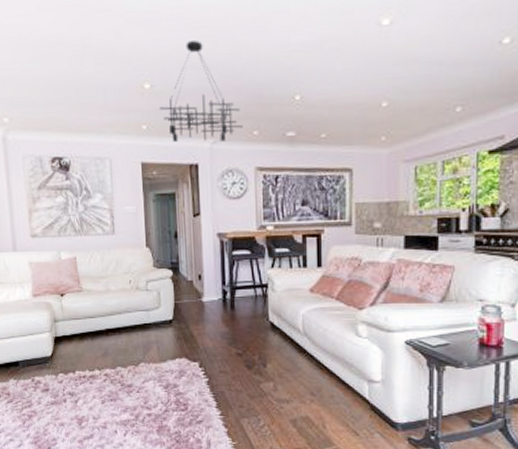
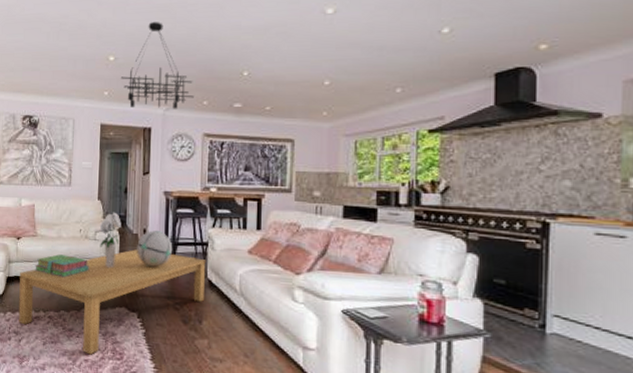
coffee table: none [67,297,267,409] -> present [18,249,206,355]
stack of books: none [84,309,144,333] -> present [35,254,89,278]
bouquet: none [150,259,174,318] -> present [99,212,121,268]
decorative sphere: none [193,276,232,315] -> present [137,231,173,268]

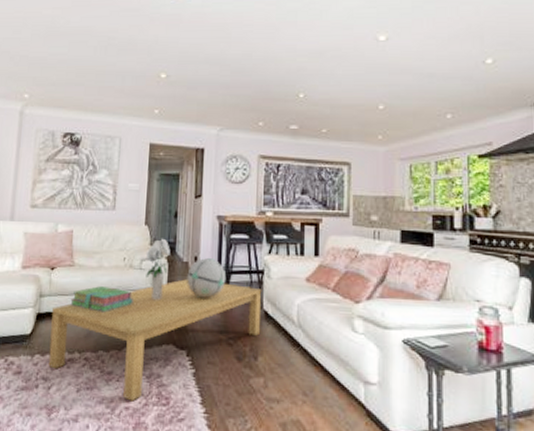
chandelier: present [120,22,194,109] -> none [172,41,249,130]

